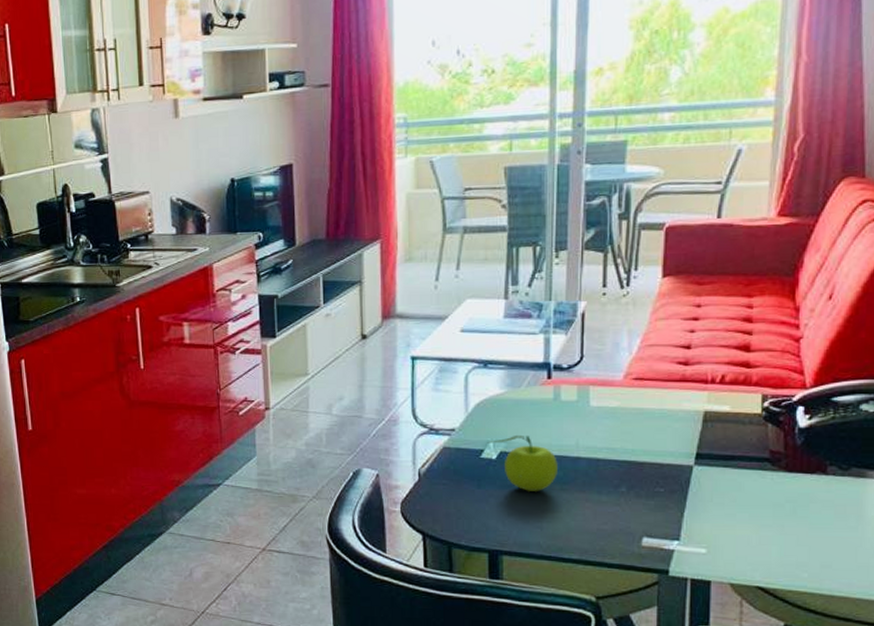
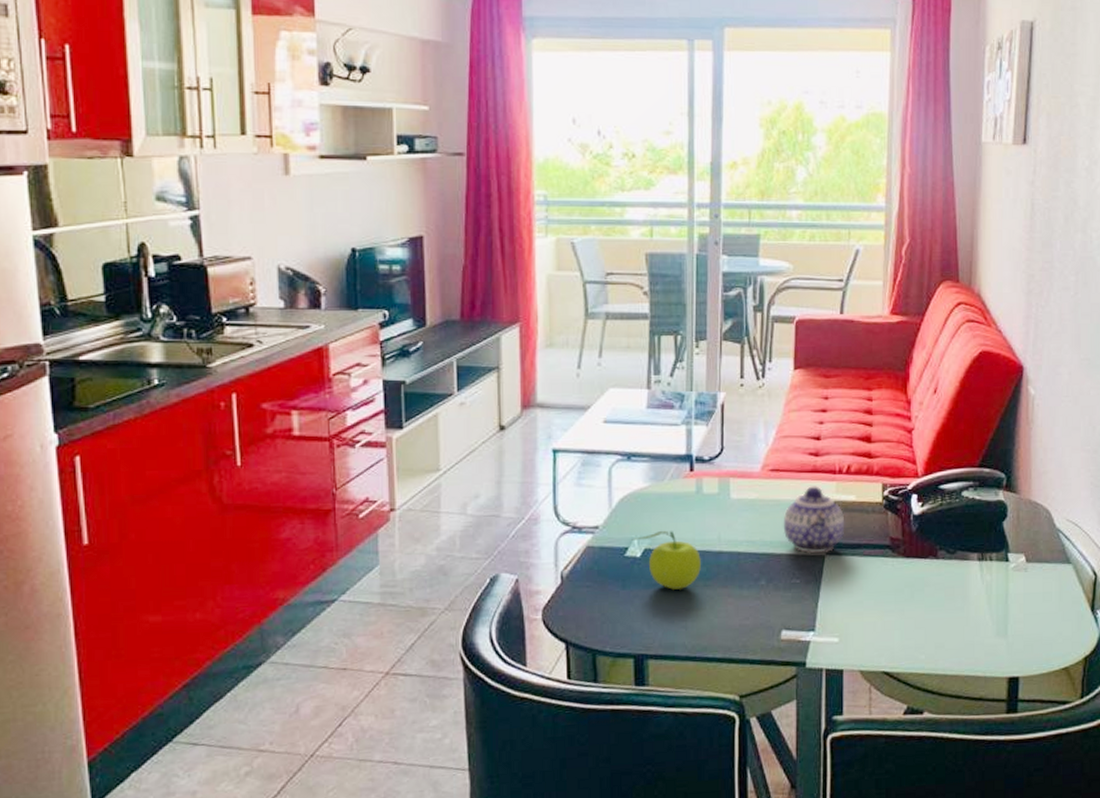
teapot: none [646,395,717,464] -> present [783,486,845,554]

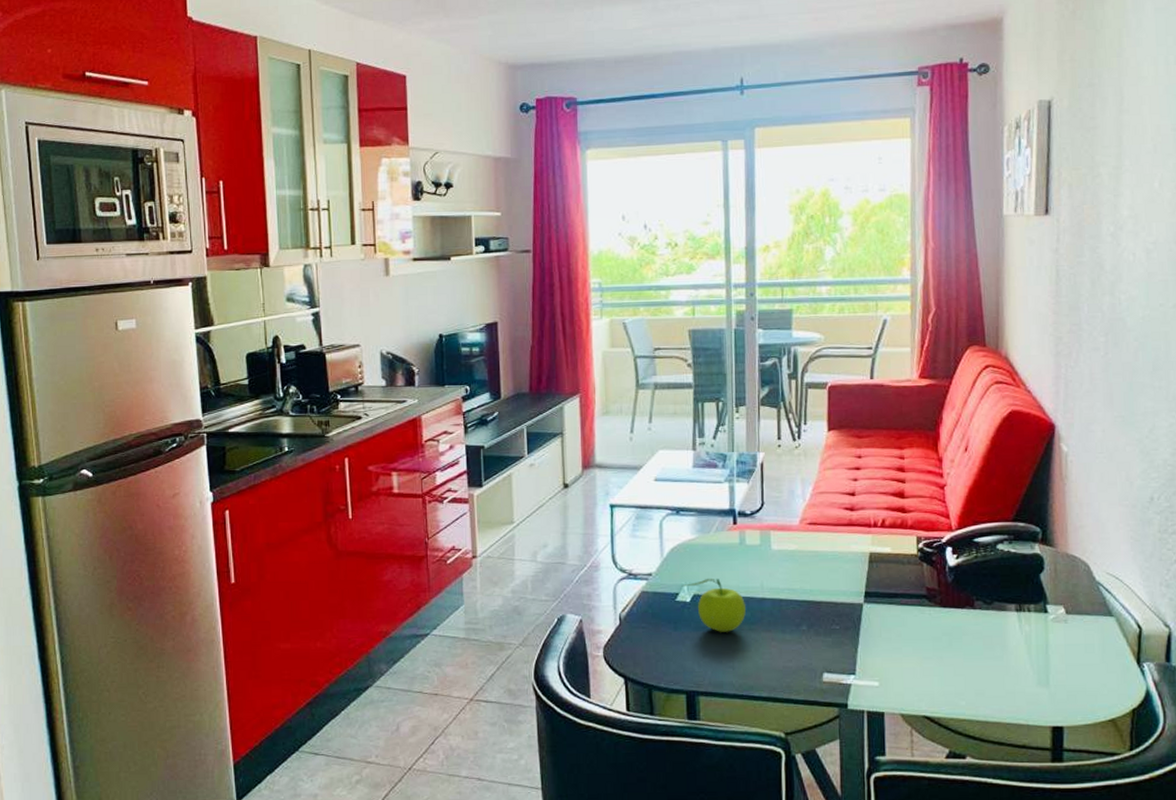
teapot: present [783,486,845,554] -> none [821,538,882,602]

